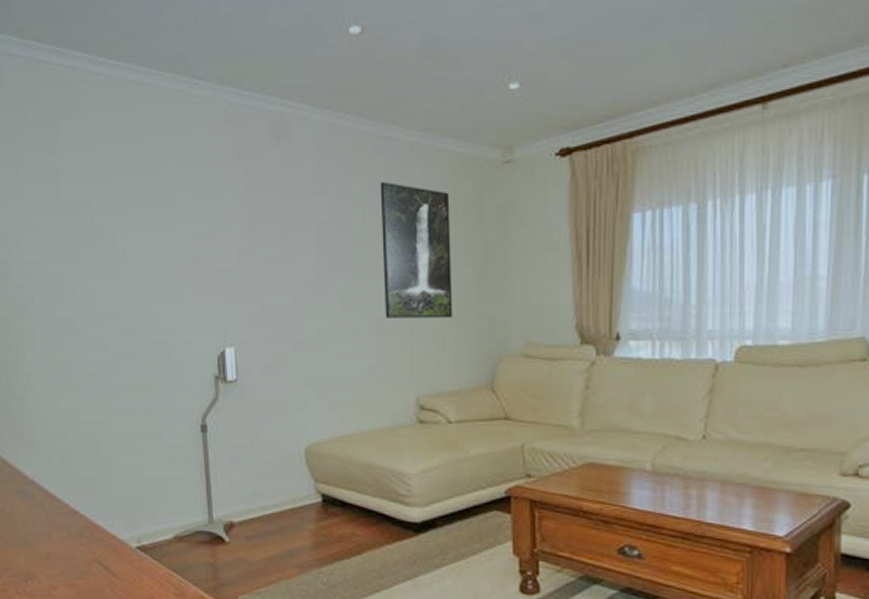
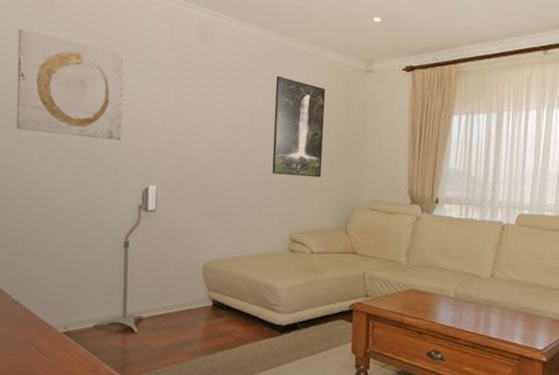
wall art: none [40,154,184,291] -> present [16,29,124,140]

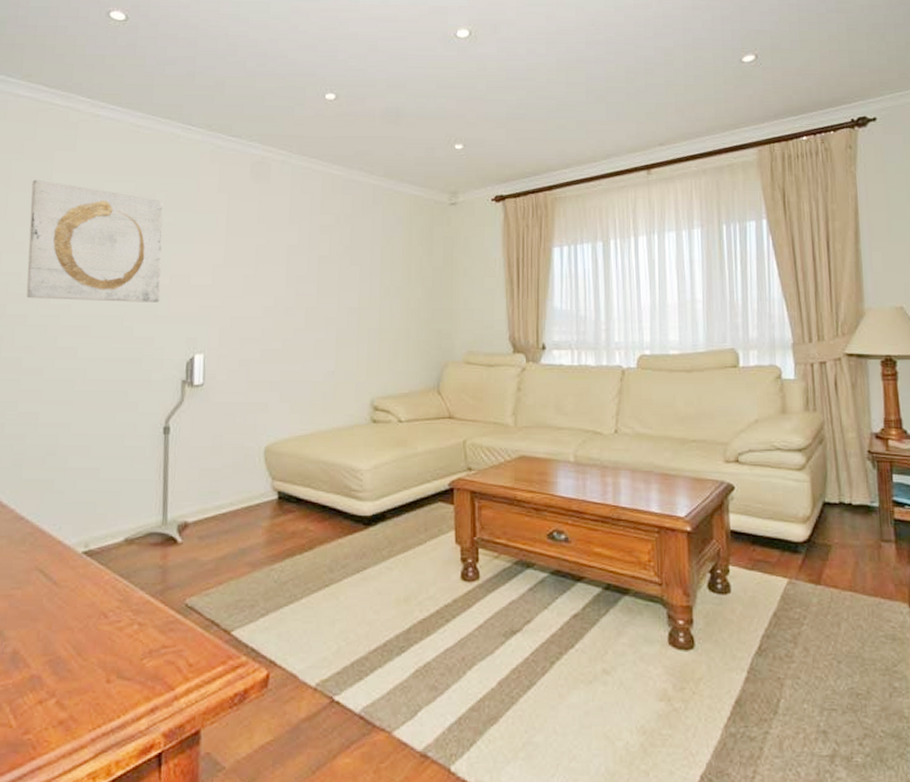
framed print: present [272,75,326,178] -> none [345,215,406,330]

